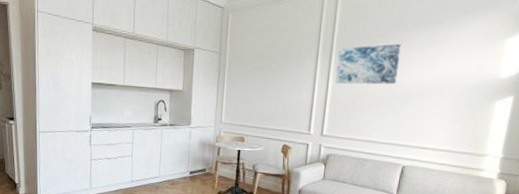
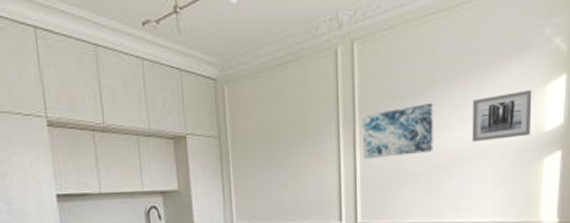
wall art: none [432,41,493,81] -> present [472,90,532,142]

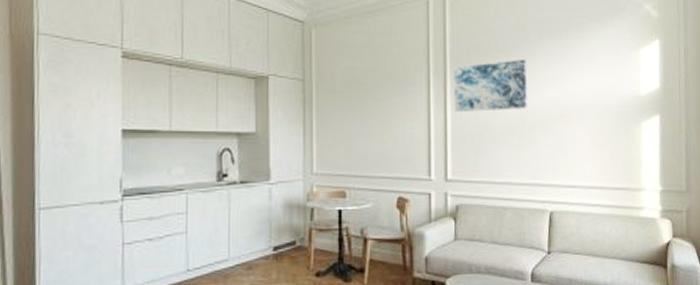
wall art: present [472,90,532,142] -> none [566,53,627,101]

